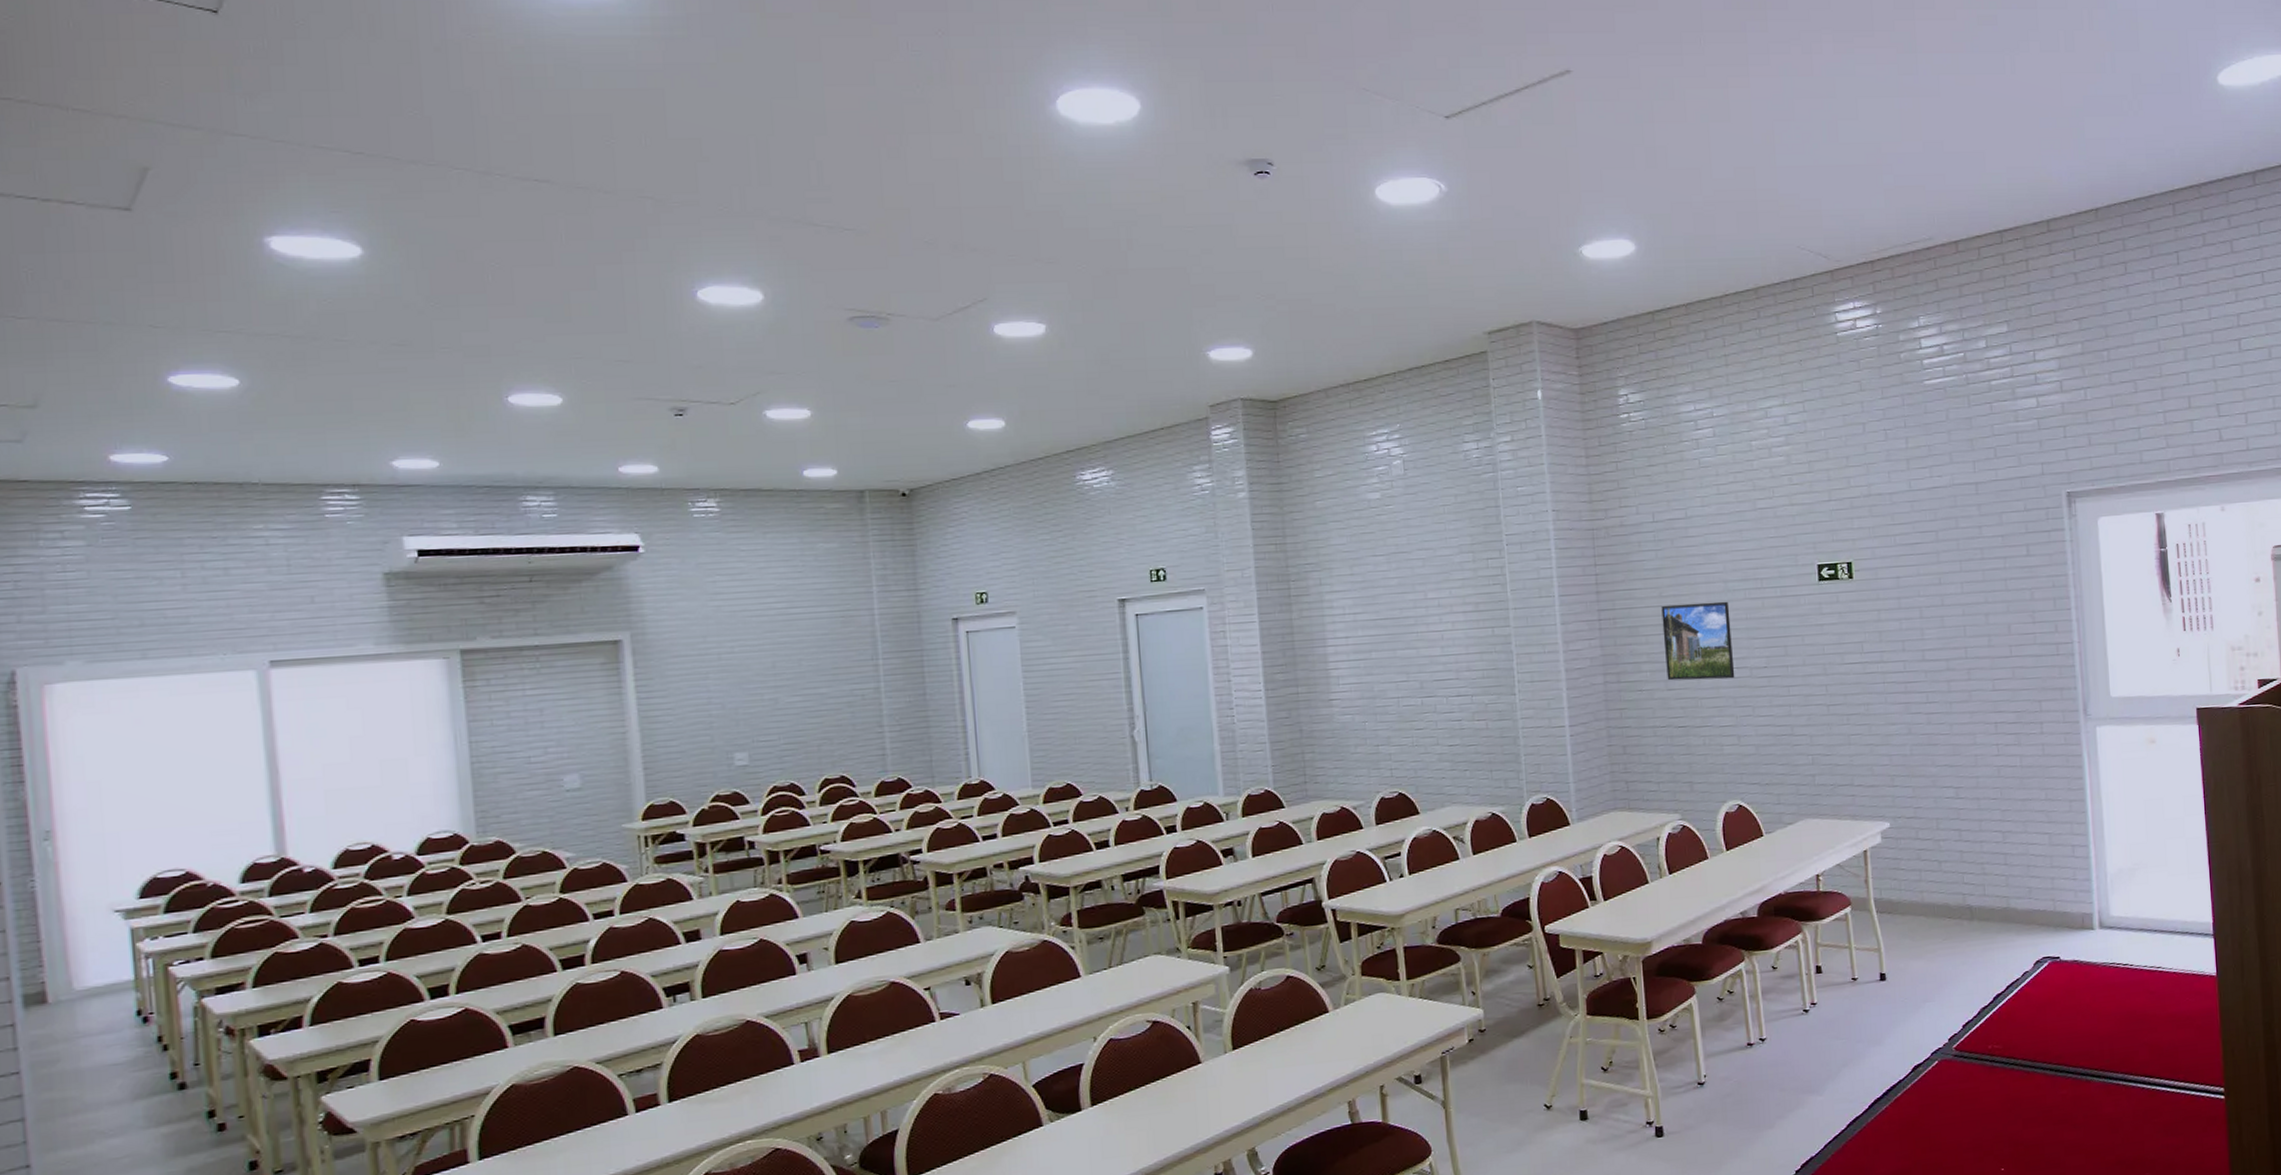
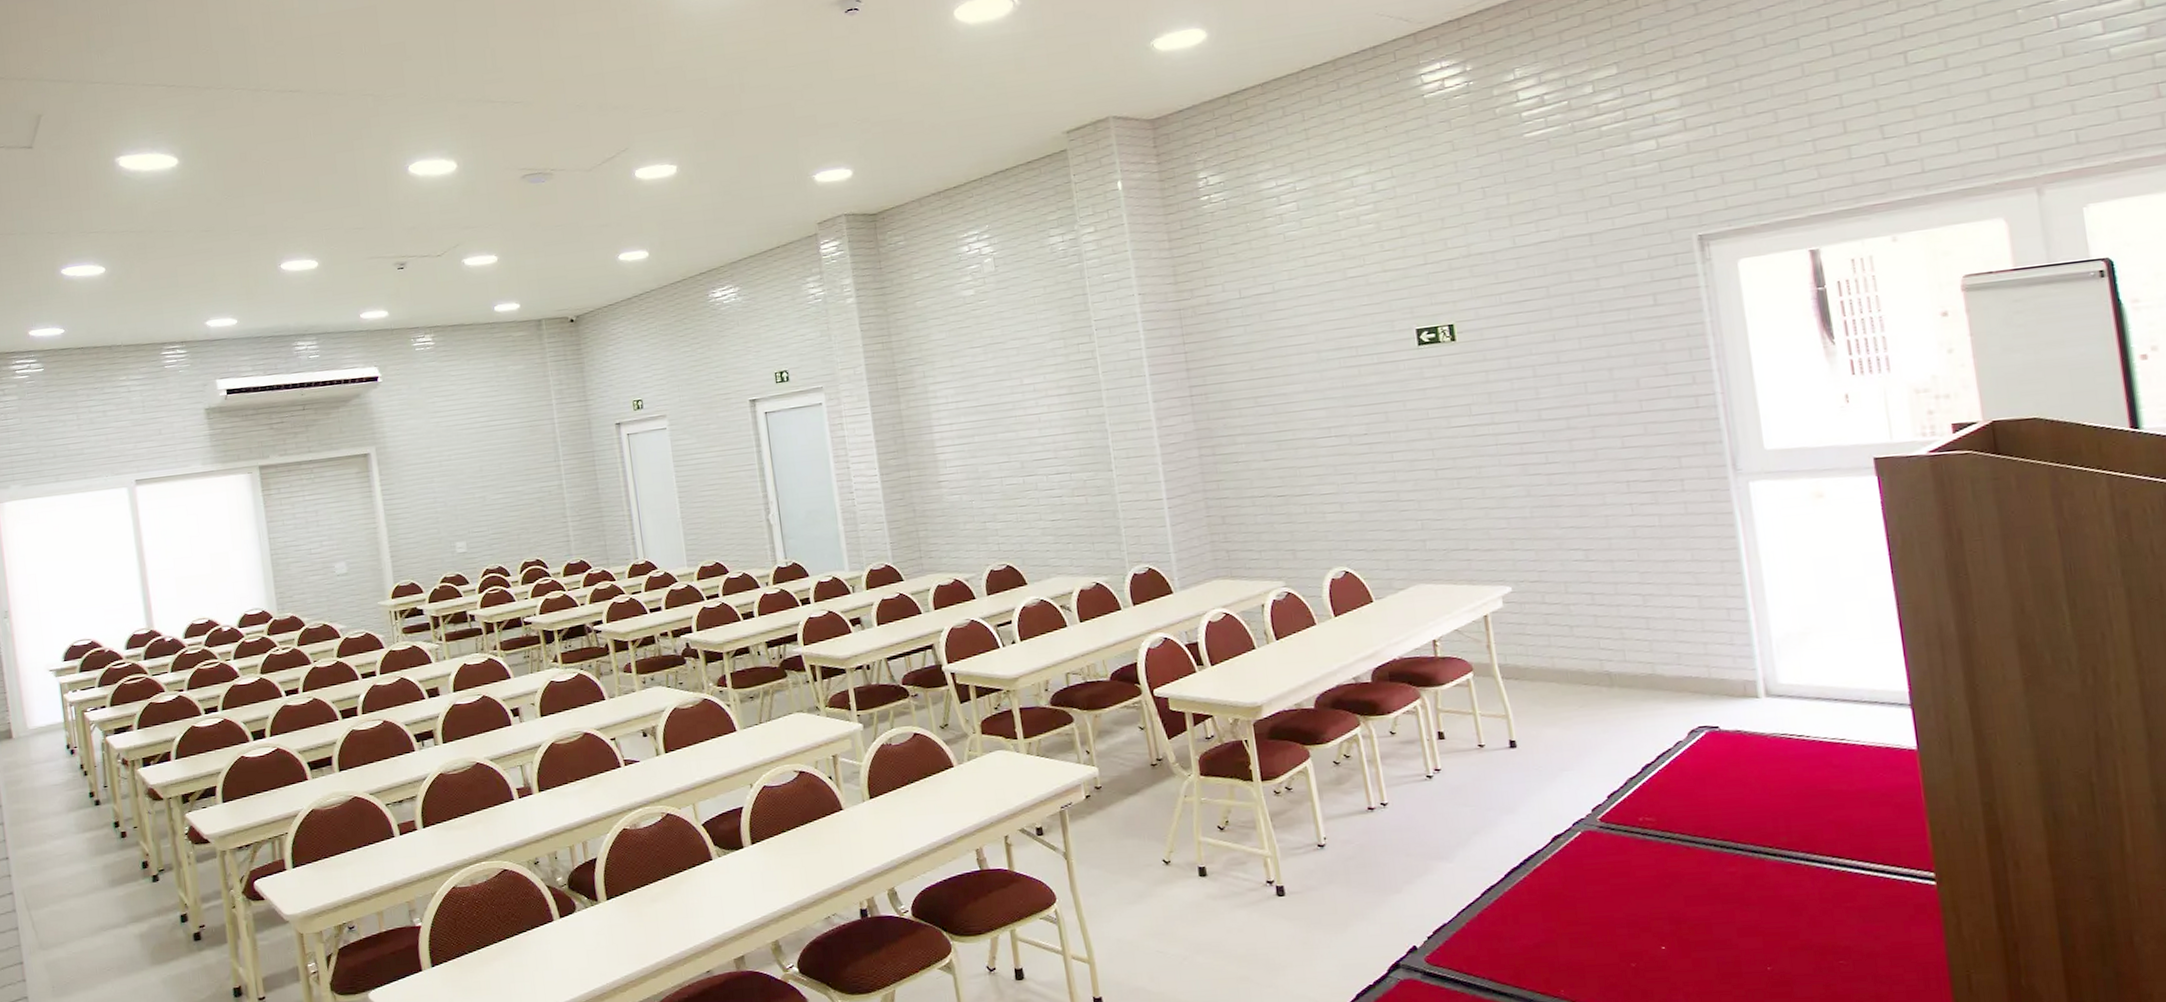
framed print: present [1661,601,1735,681] -> none [1253,371,1334,452]

